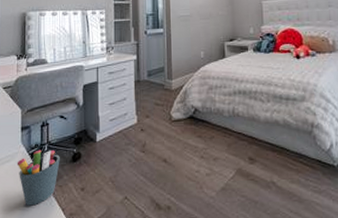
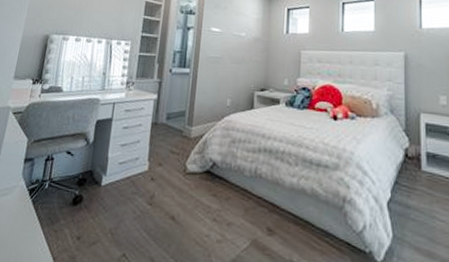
pen holder: present [17,149,60,206] -> none [13,186,60,250]

